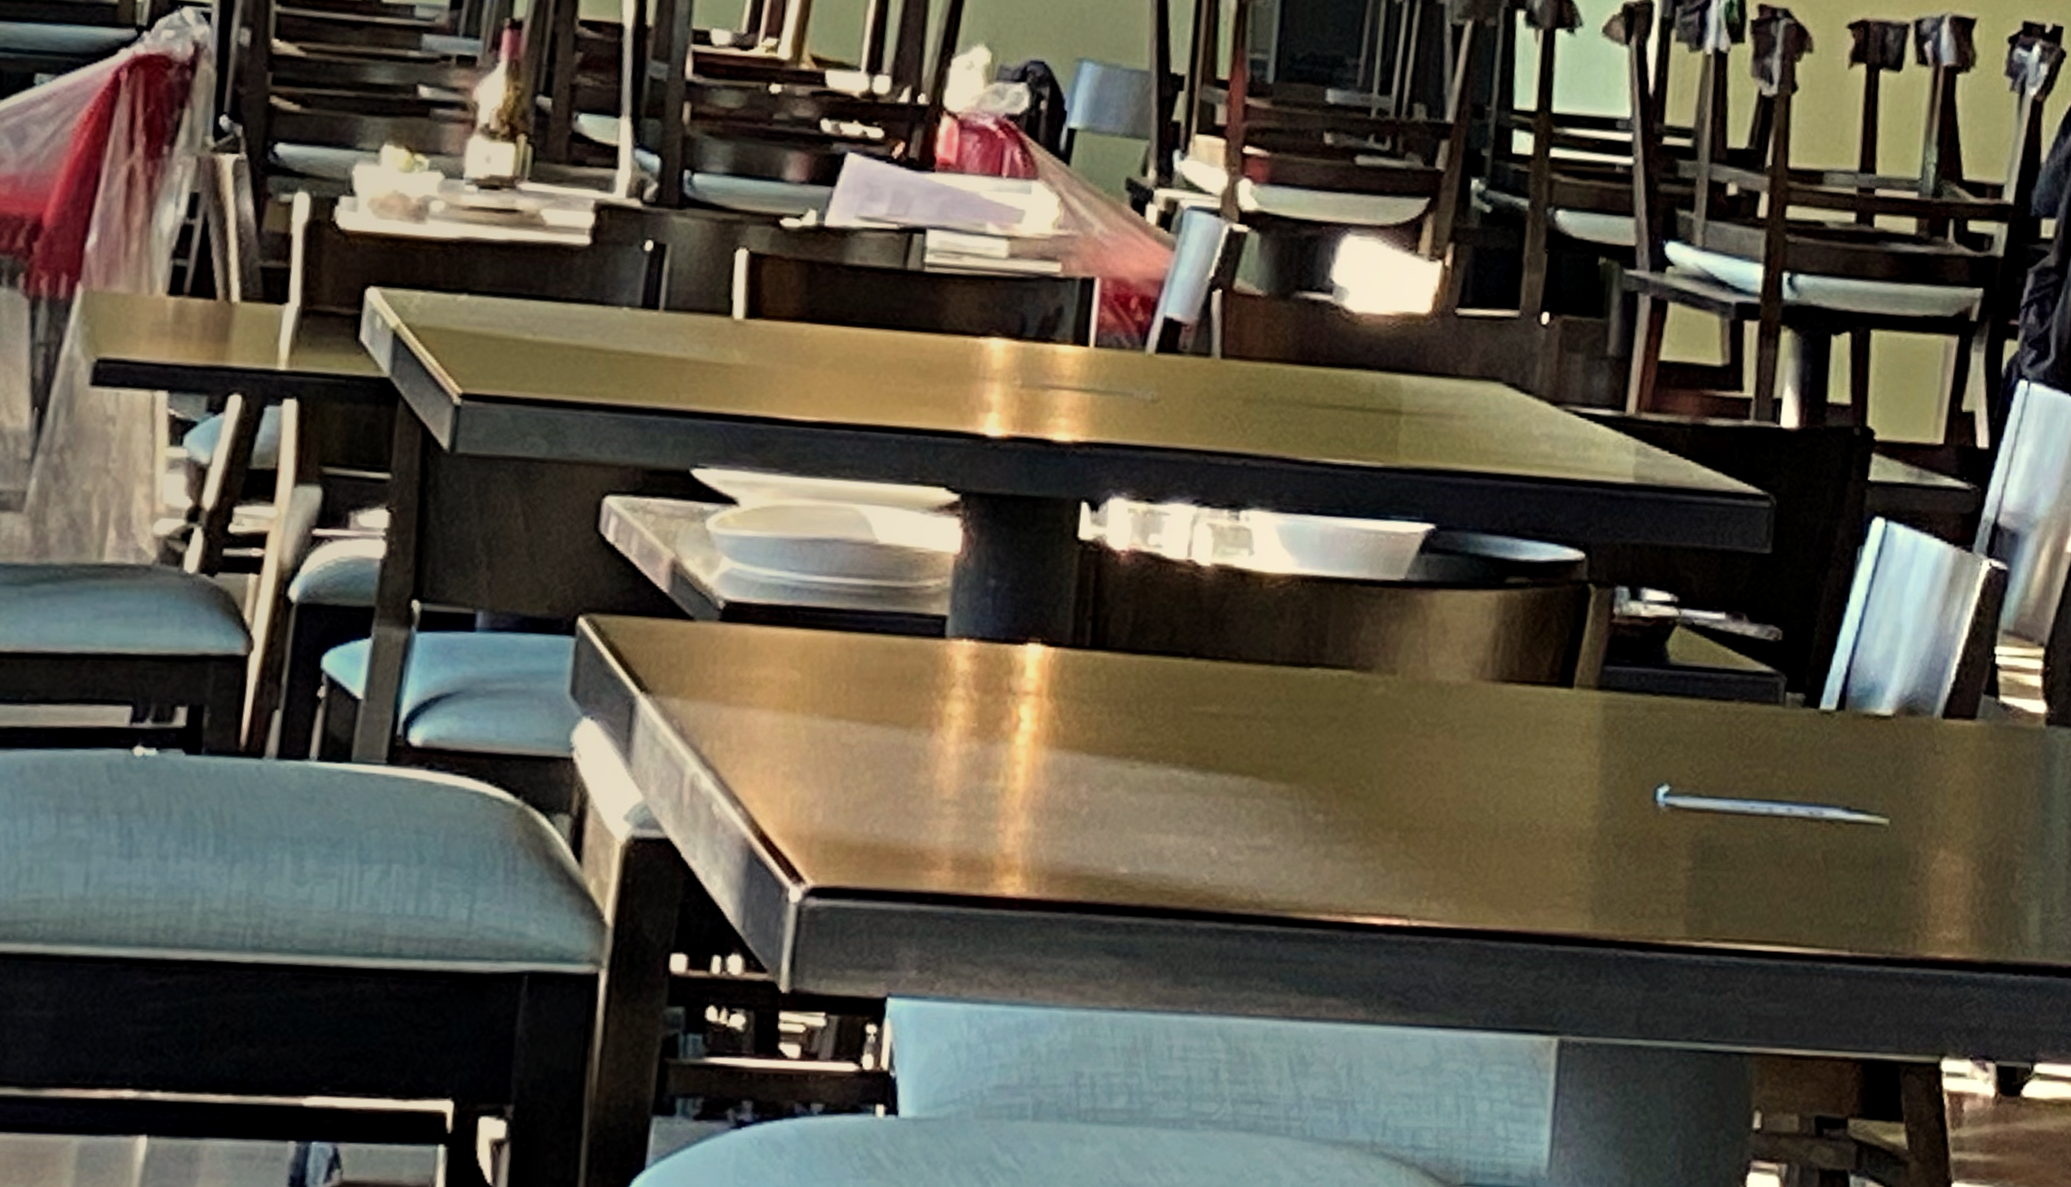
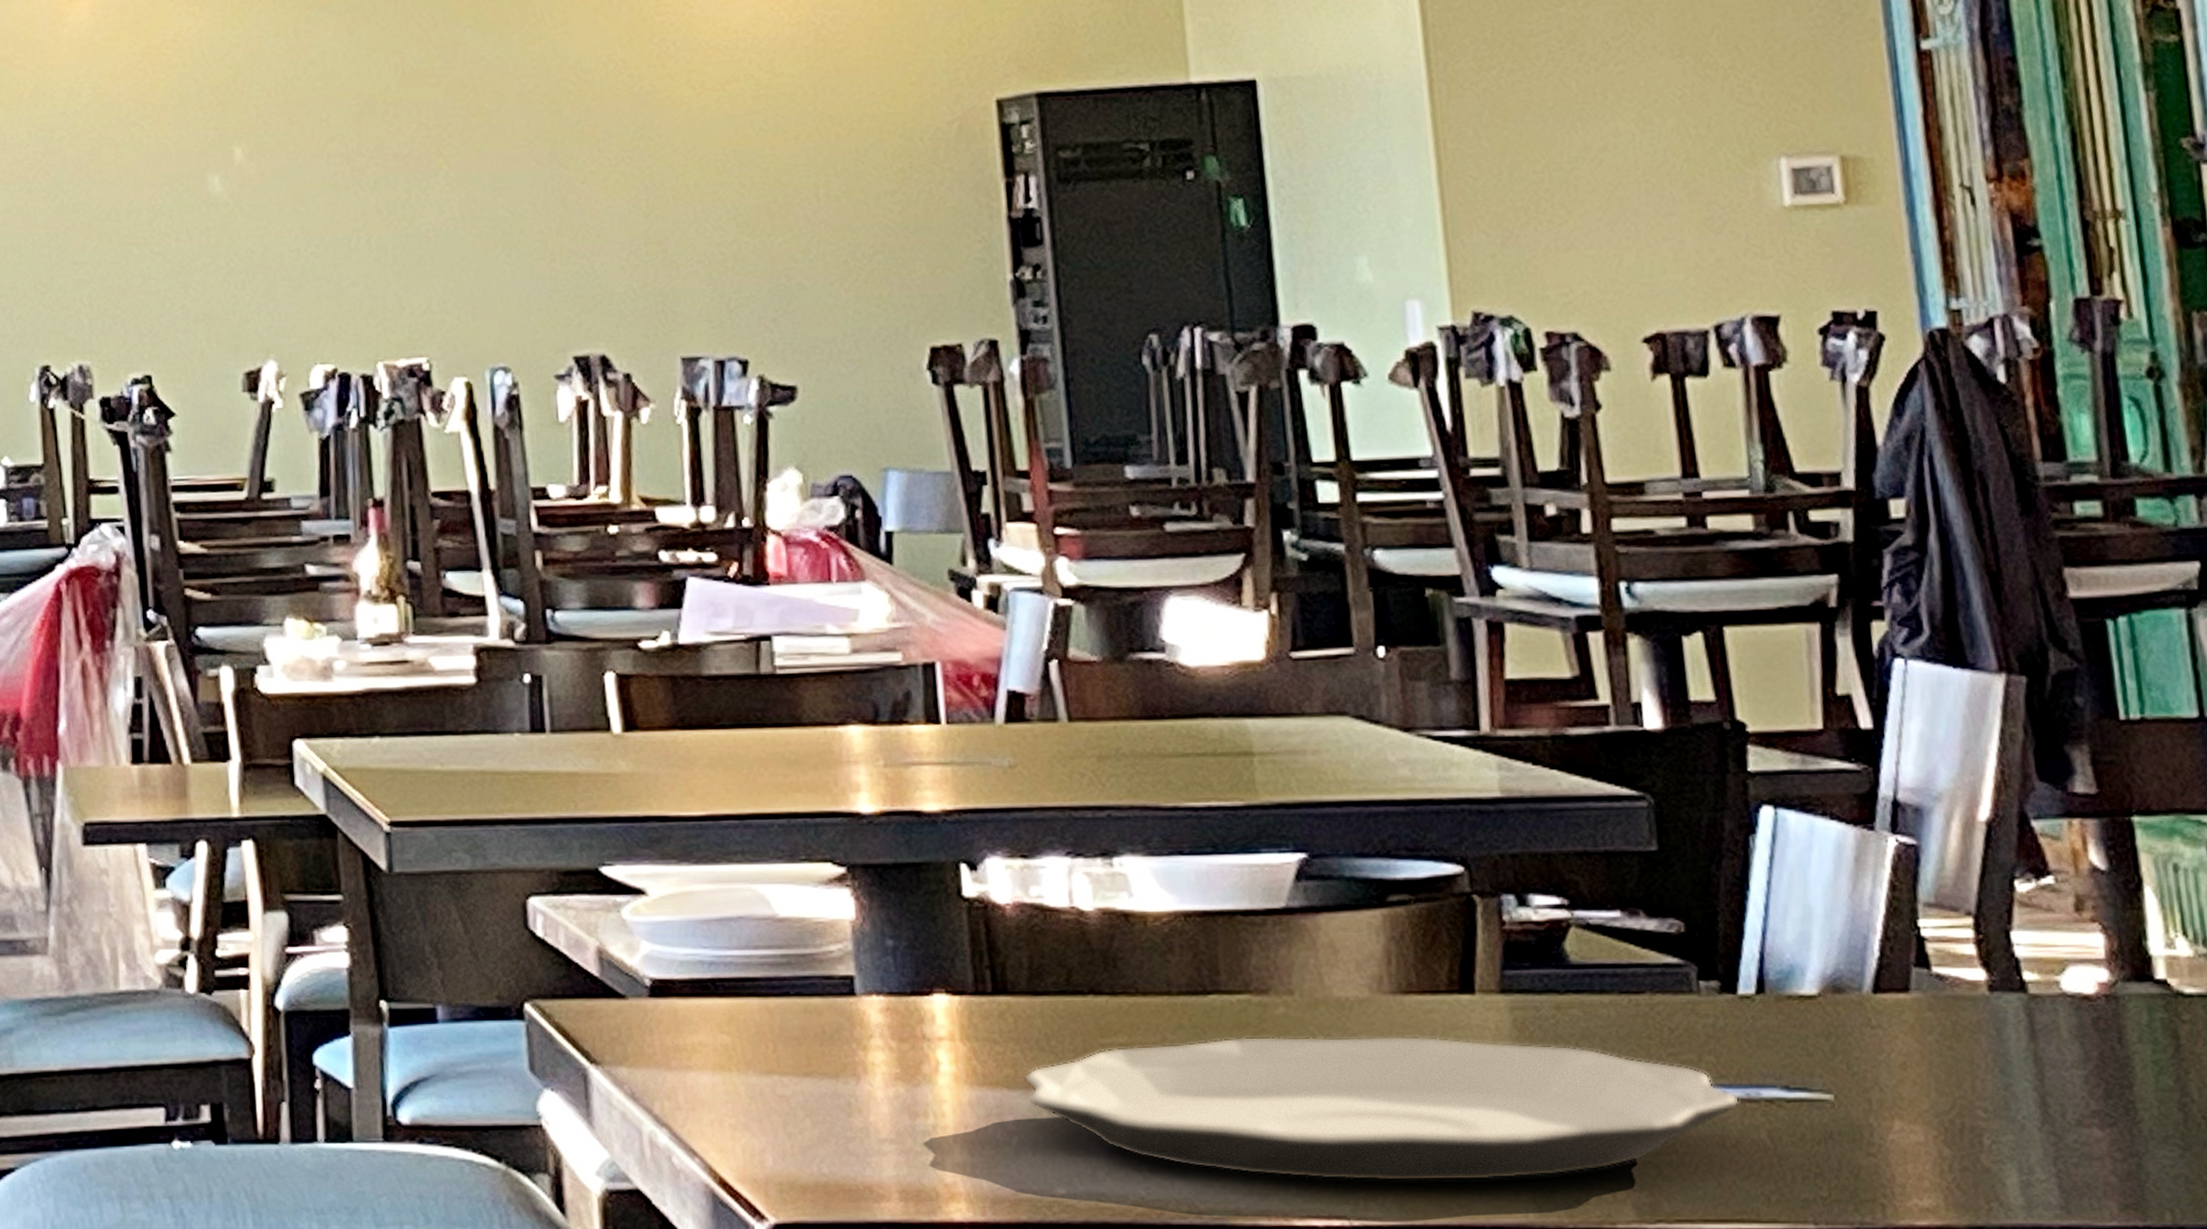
plate: none [1106,715,1803,887] -> present [1023,1036,1740,1182]

